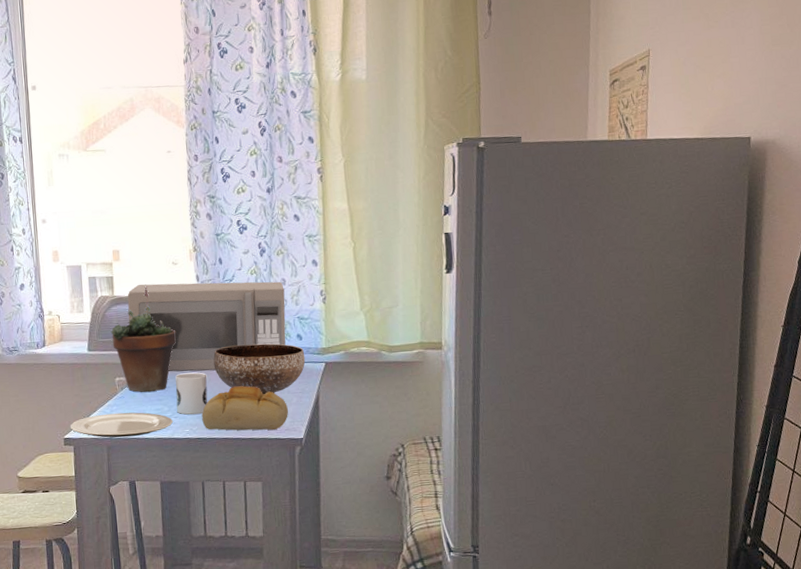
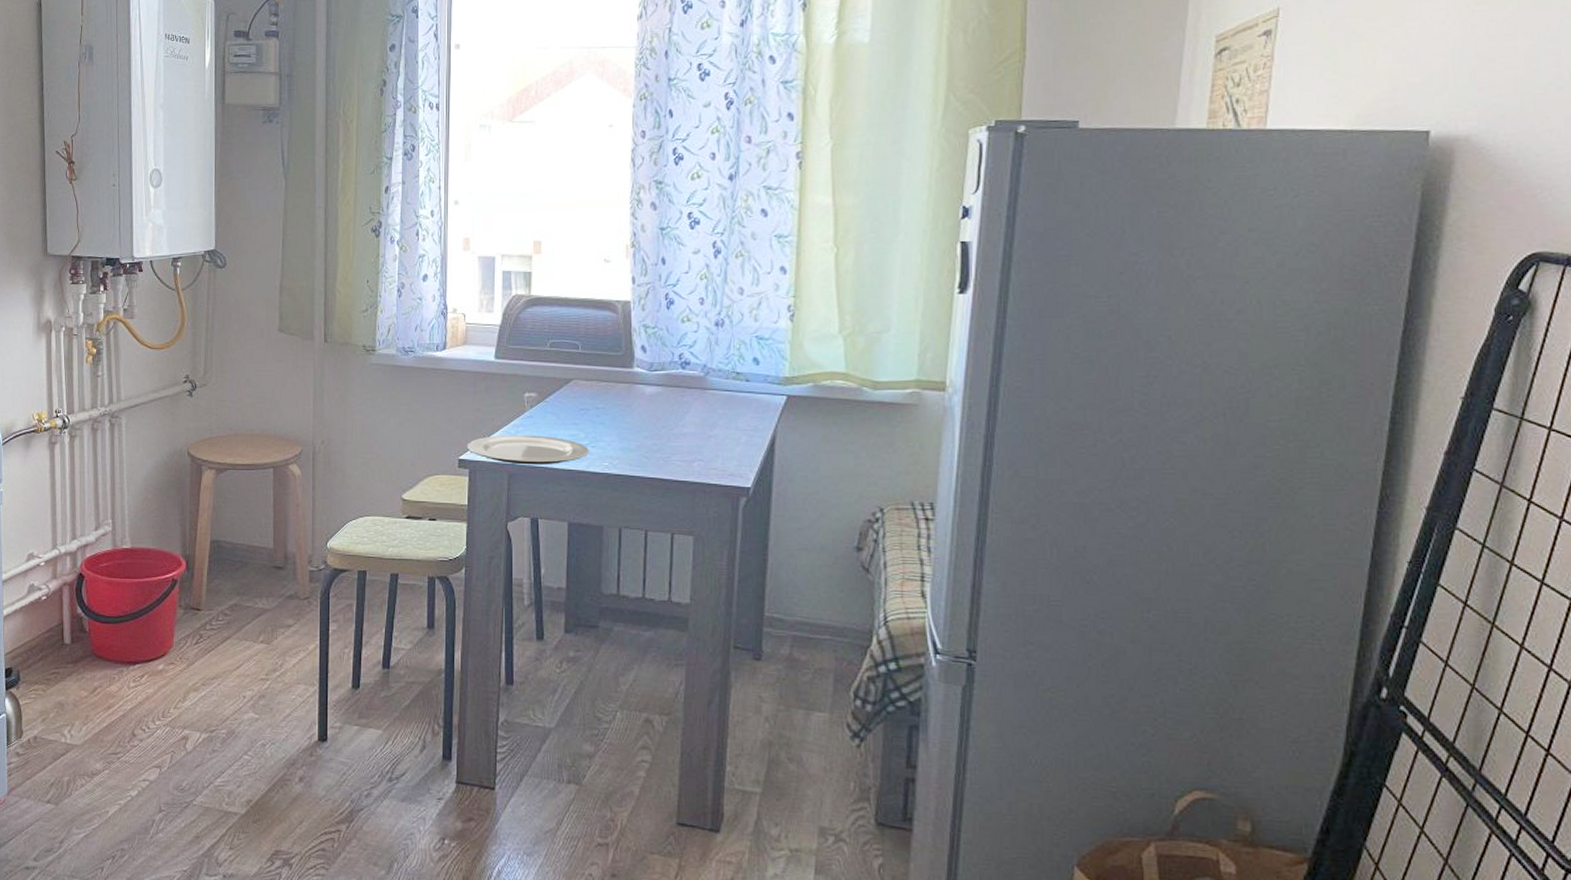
succulent plant: present [110,285,177,393] -> none [523,285,602,414]
microwave: present [127,281,286,372] -> none [546,283,741,394]
mug: present [175,372,208,415] -> none [595,394,636,445]
bread: present [201,386,288,431] -> none [625,416,734,474]
bowl: present [213,343,306,395] -> none [645,365,762,429]

